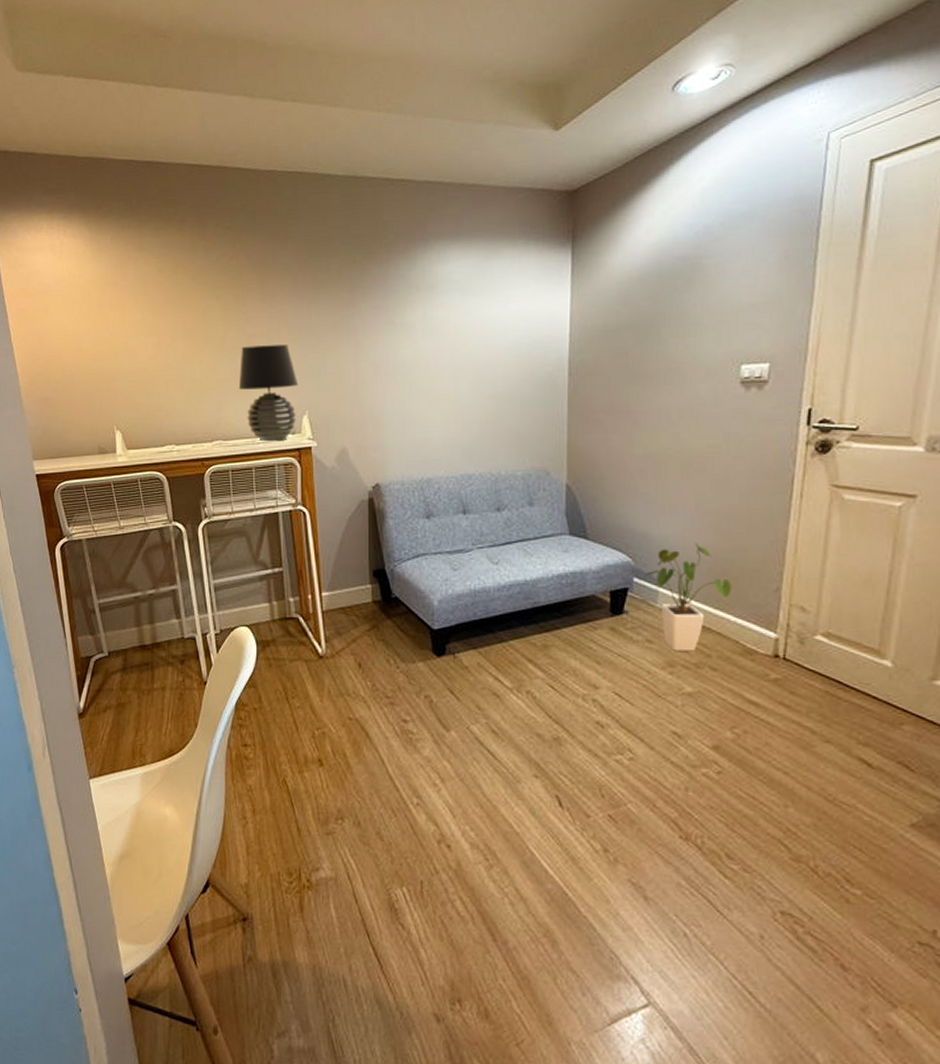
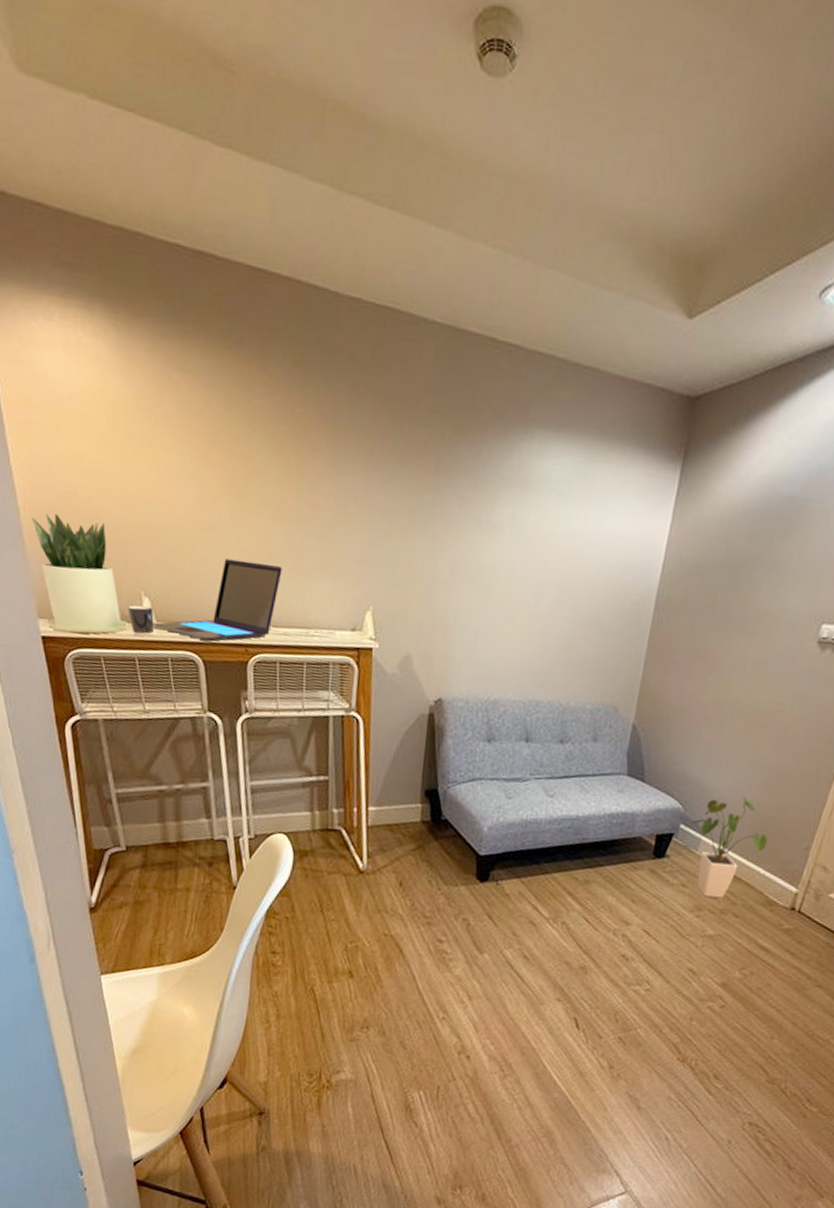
planter: none [27,374,105,469] -> present [31,513,129,634]
mug: none [102,438,126,463] -> present [126,605,155,636]
laptop: none [124,388,228,461] -> present [152,558,282,642]
table lamp: present [238,344,299,442] -> none [294,518,365,637]

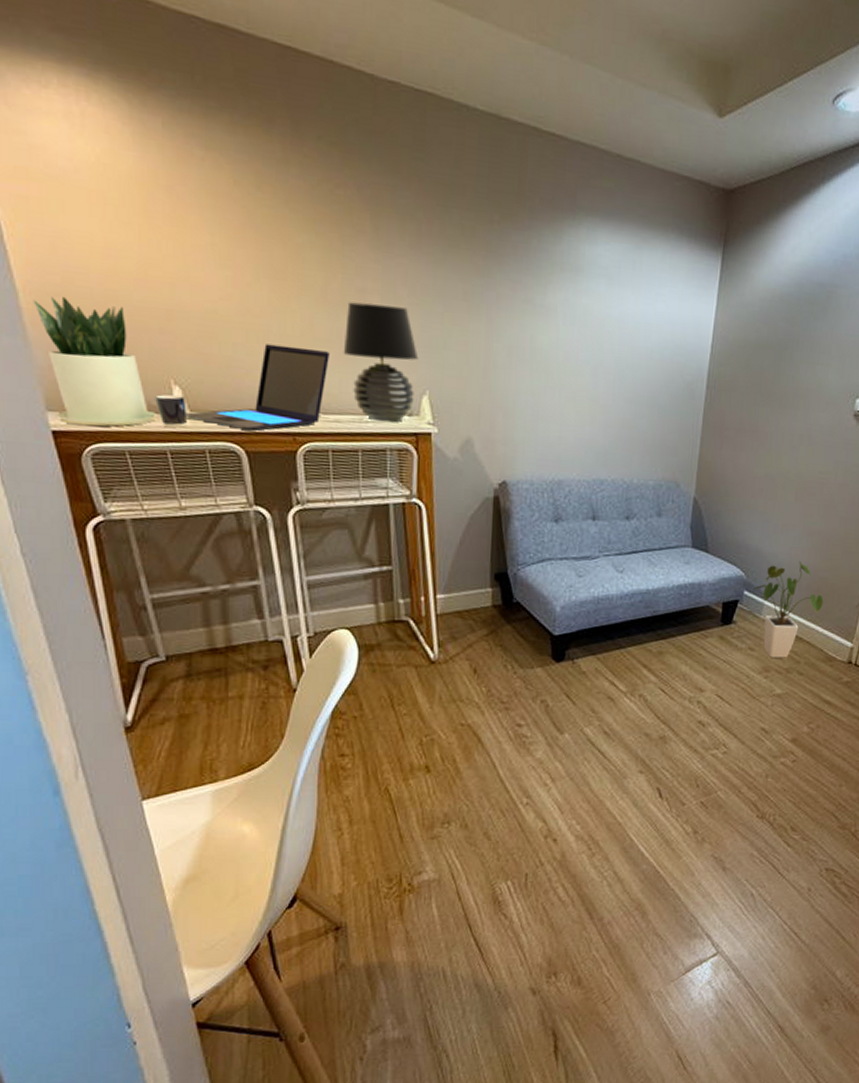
table lamp: none [294,518,365,637] -> present [343,302,419,423]

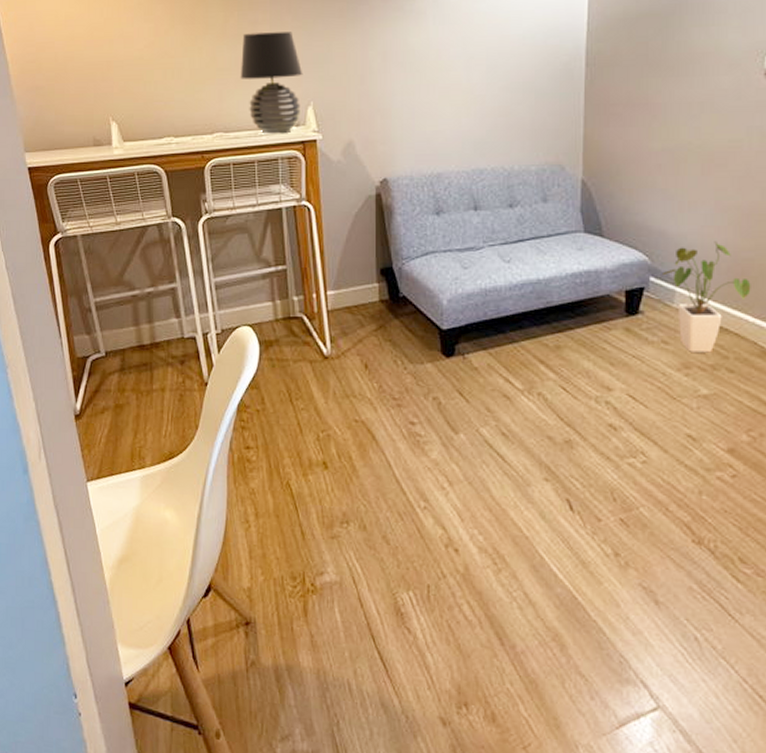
planter: present [33,296,157,427] -> none [18,62,100,161]
mug: present [153,394,188,427] -> none [97,130,122,156]
laptop: present [185,344,330,432] -> none [120,77,229,154]

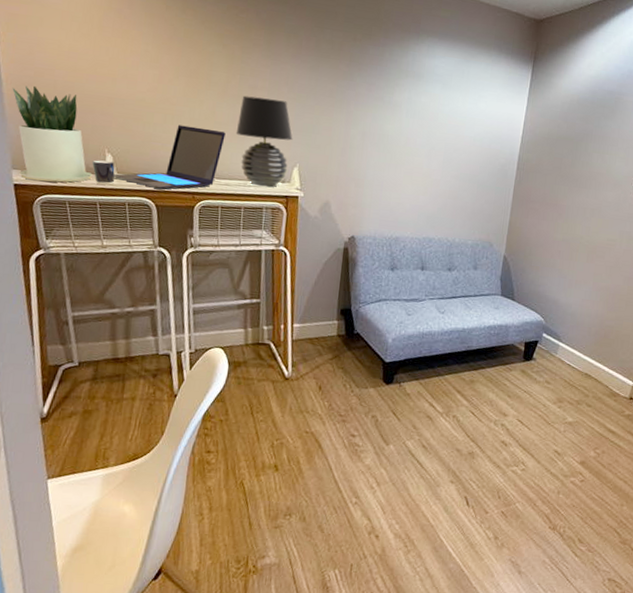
planter: none [18,62,100,161] -> present [12,85,93,183]
mug: none [97,130,122,156] -> present [91,160,115,185]
laptop: none [120,77,229,154] -> present [113,125,226,190]
house plant: present [663,241,751,353] -> none [552,311,610,392]

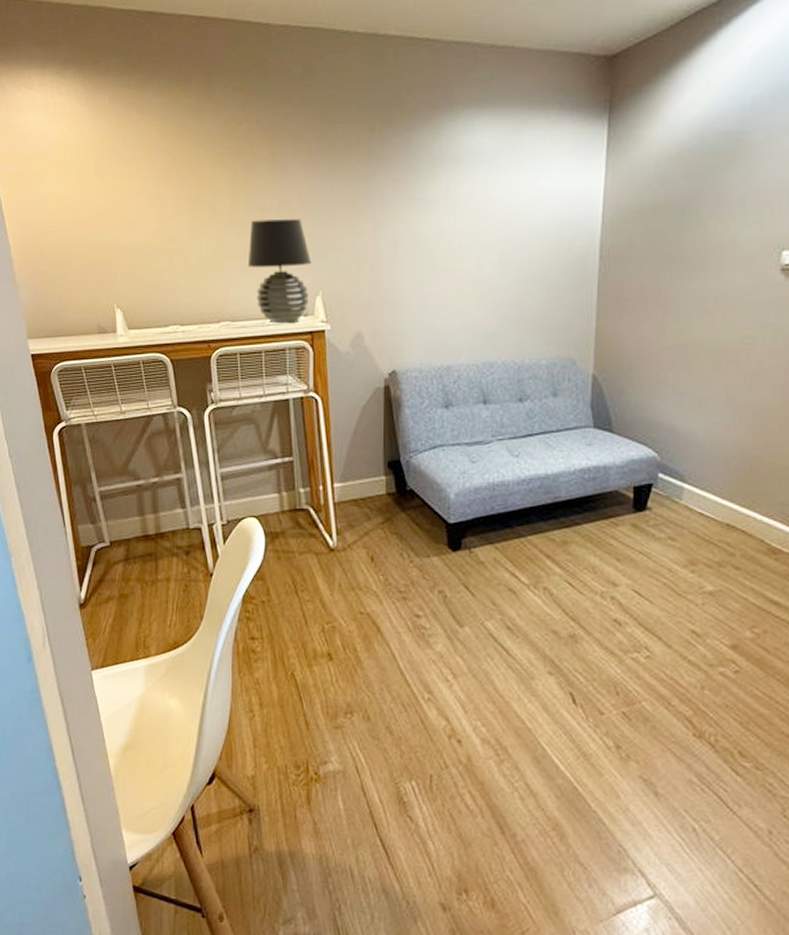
planter: present [12,85,93,183] -> none [20,246,104,348]
mug: present [91,160,115,185] -> none [102,317,127,343]
laptop: present [113,125,226,190] -> none [125,265,236,342]

